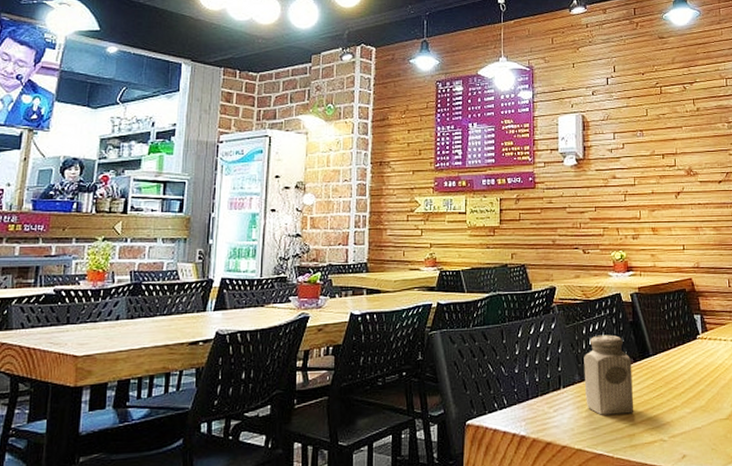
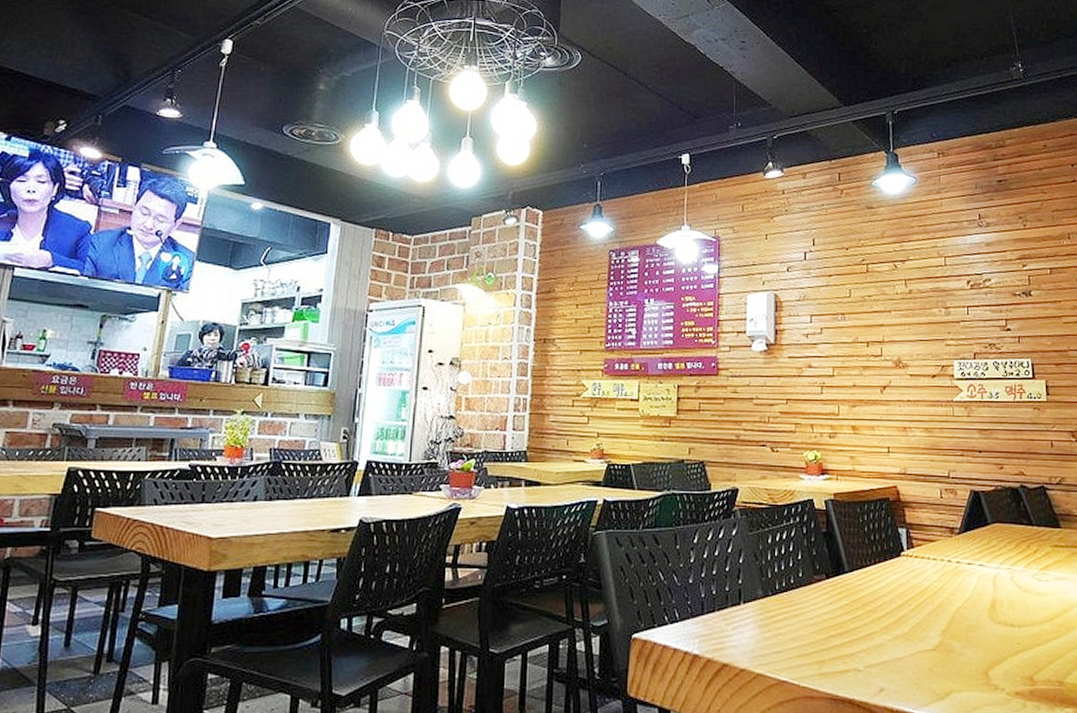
salt shaker: present [584,334,634,415] -> none [768,545,825,637]

